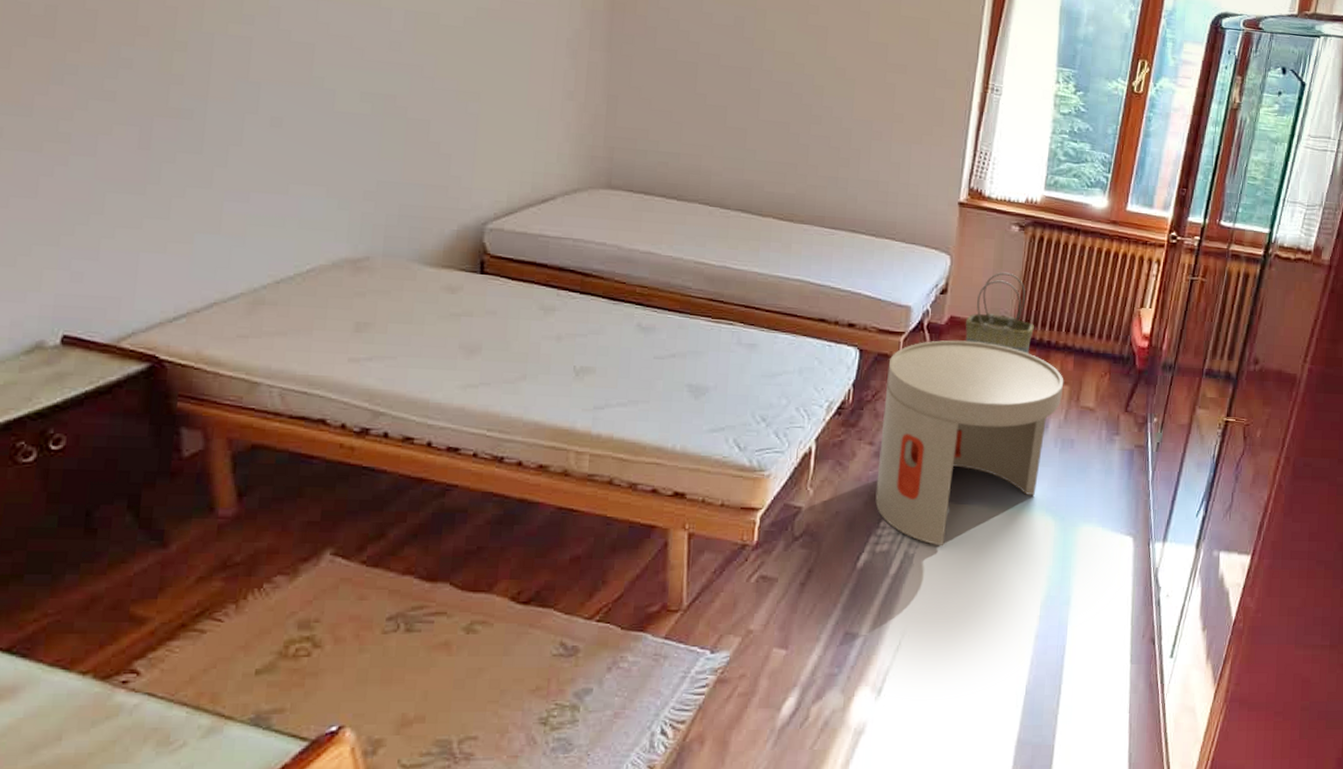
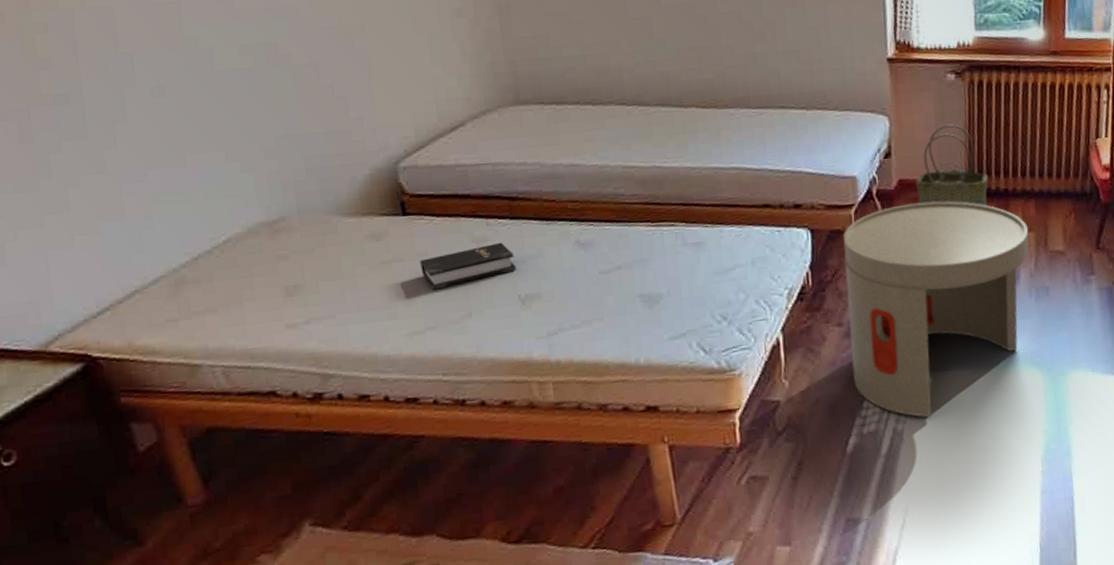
hardback book: none [487,313,577,348] -> present [420,242,517,290]

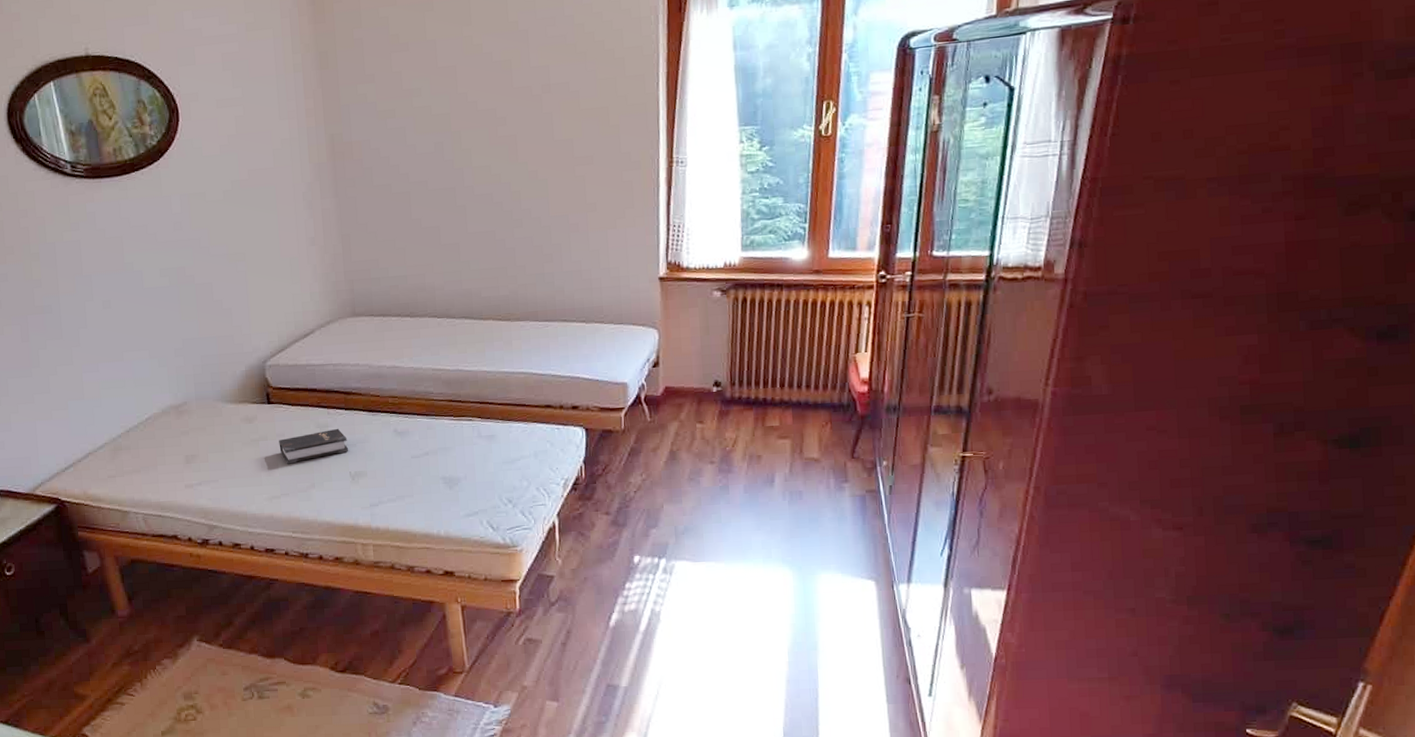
side table: present [843,201,1029,418] -> none [613,407,785,603]
basket: present [915,124,988,206] -> none [680,337,748,414]

